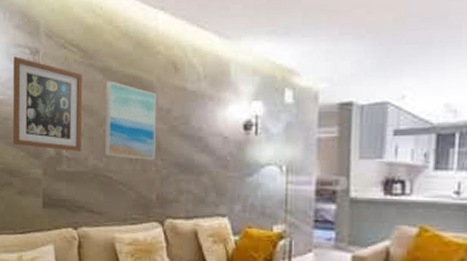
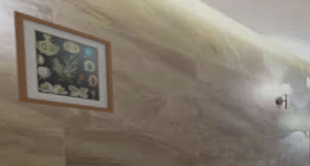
wall art: present [104,81,157,160] -> none [141,51,197,124]

